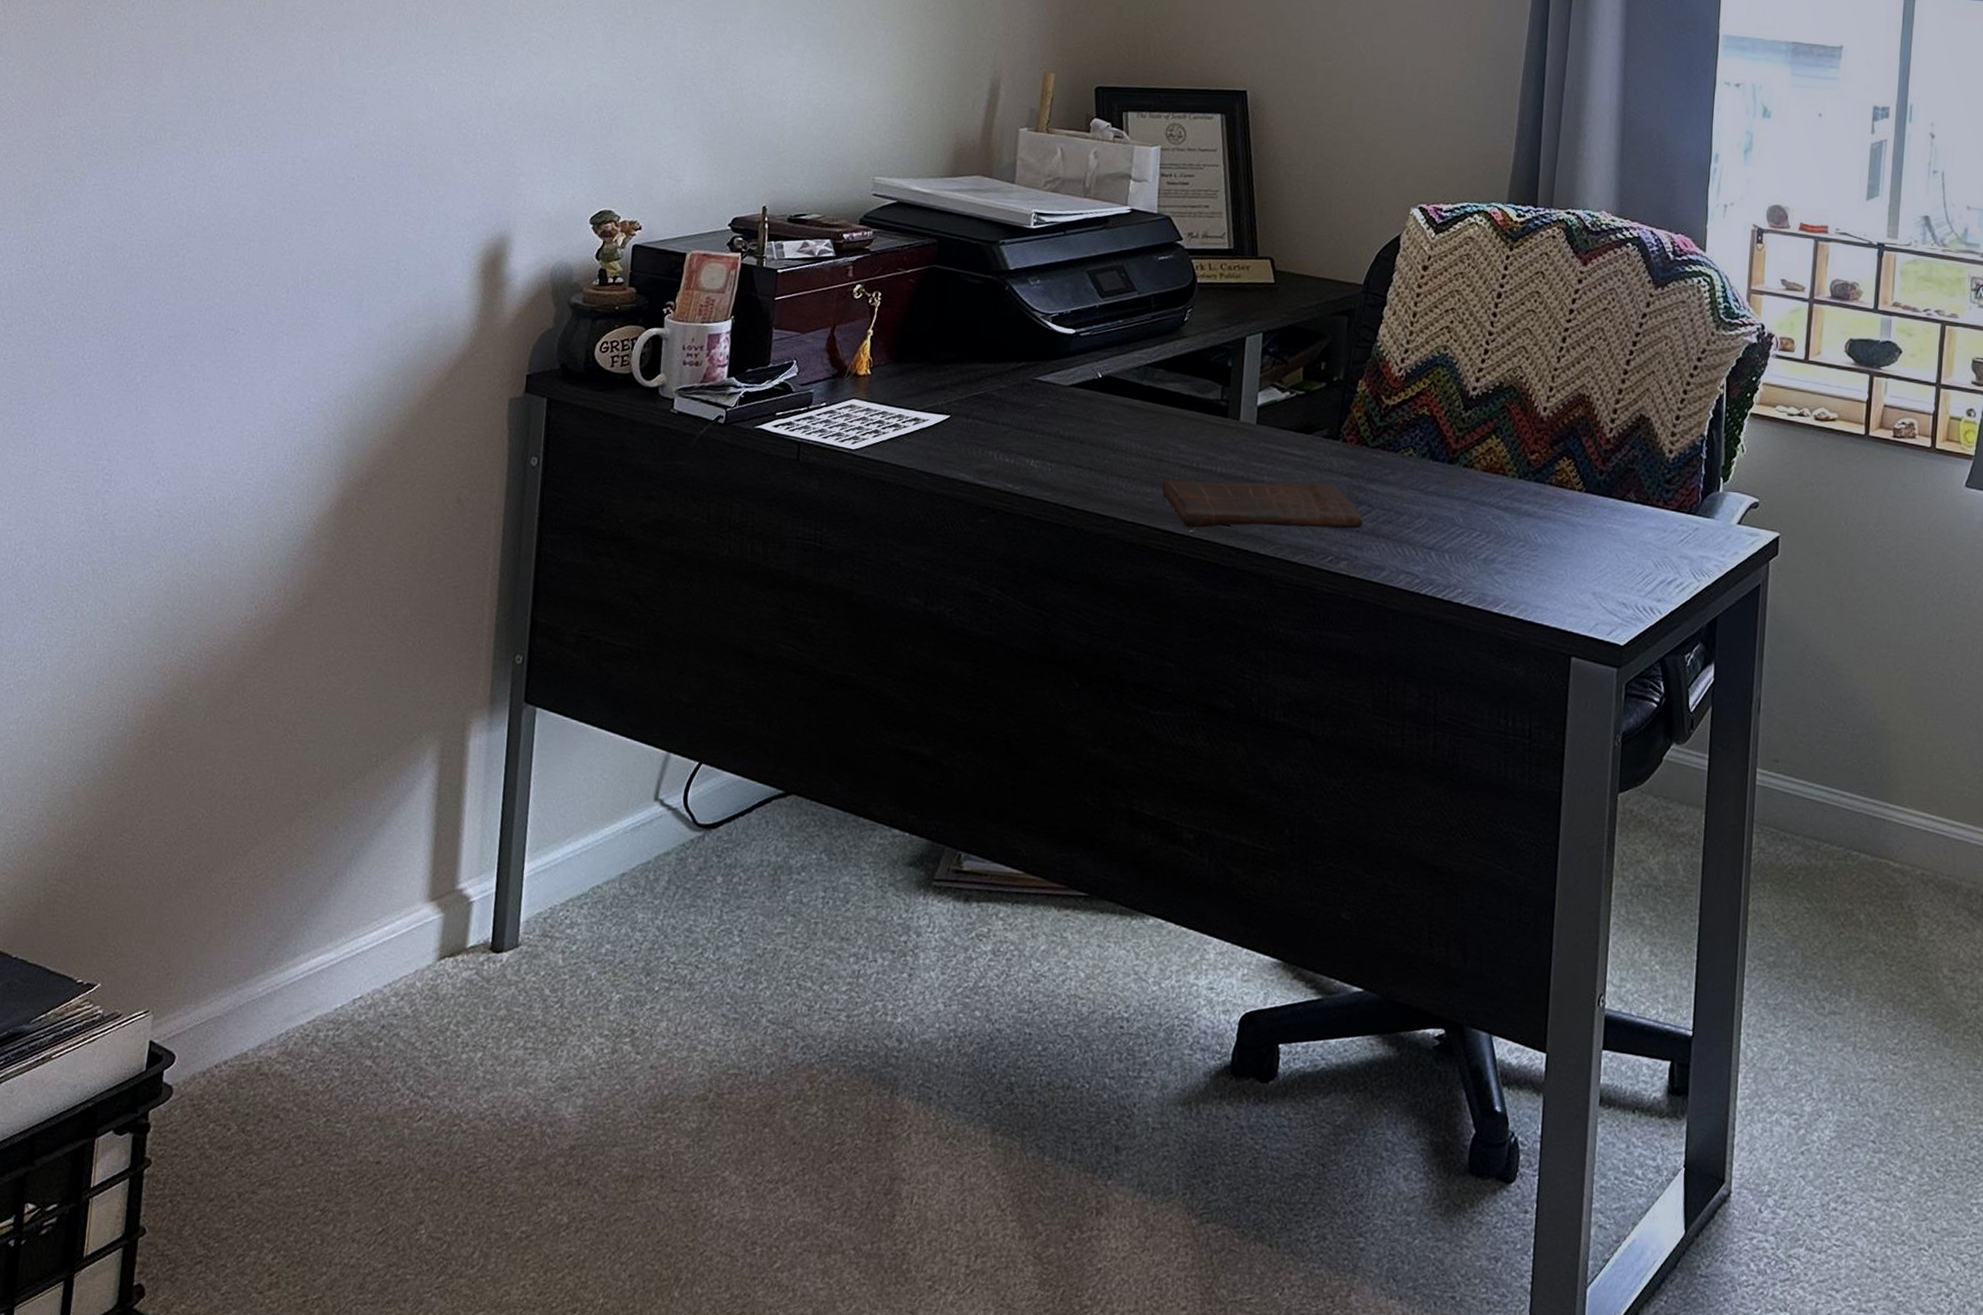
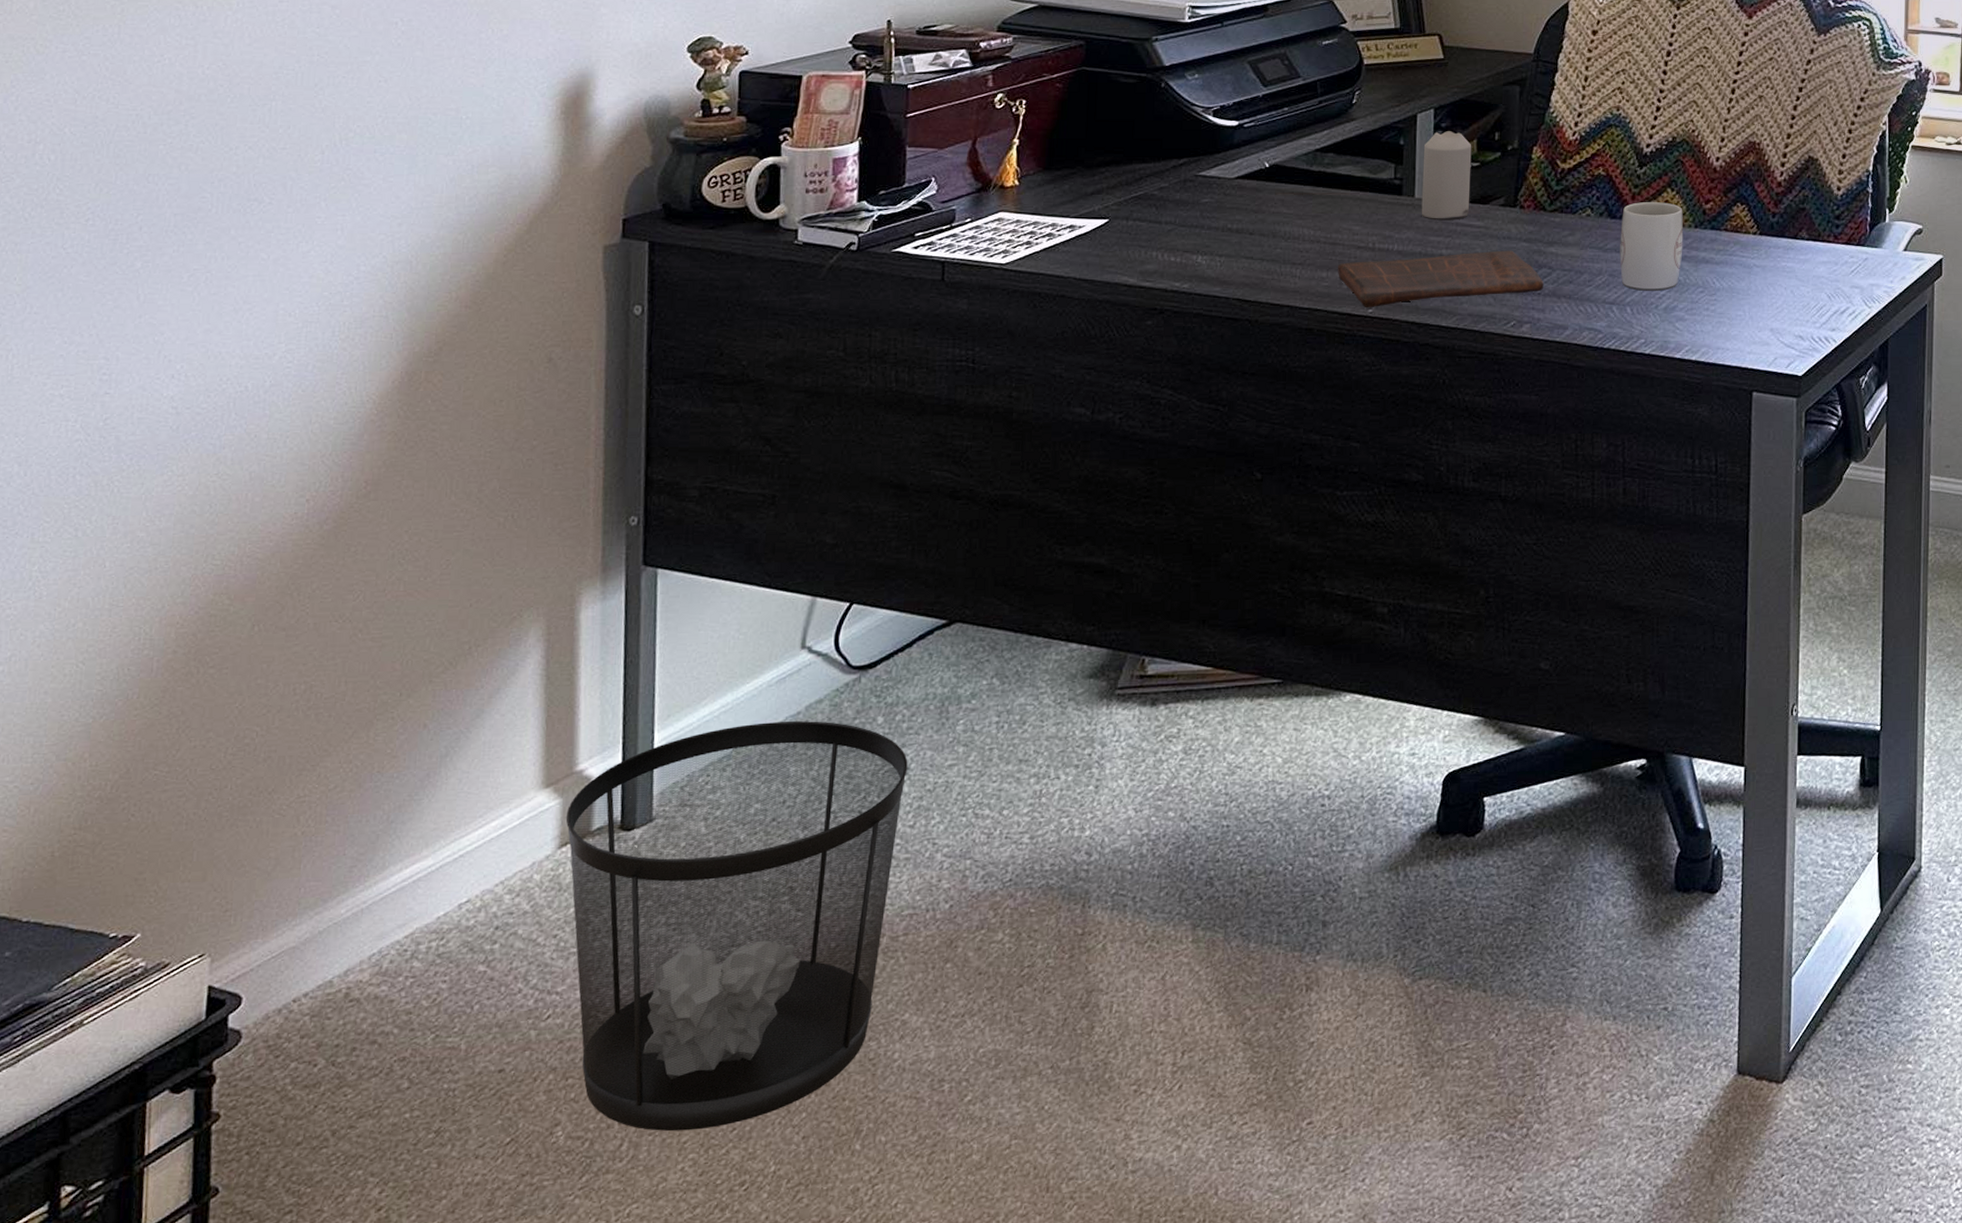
waste bin: none [445,866,742,1252] -> present [565,721,908,1132]
candle: none [1245,356,1298,448] -> present [1421,131,1472,220]
mug: none [1440,446,1507,542] -> present [1619,202,1684,292]

